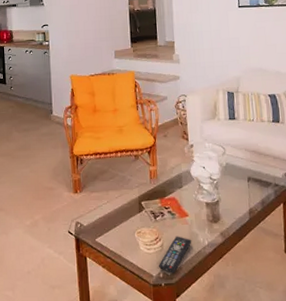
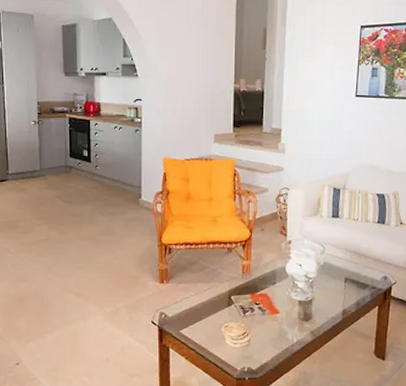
remote control: present [158,236,192,273] -> none [243,332,281,368]

